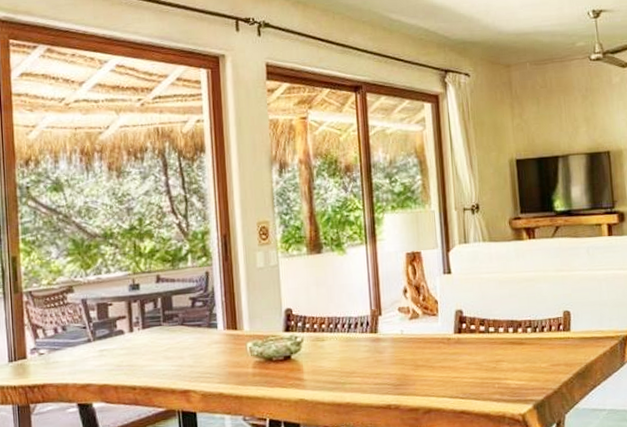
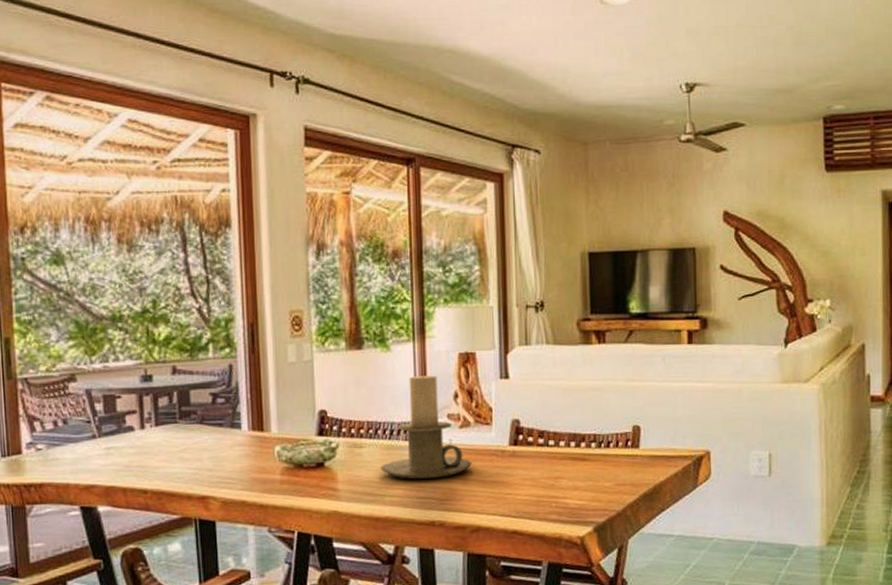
candle holder: none [341,274,422,368] -> present [380,375,472,480]

